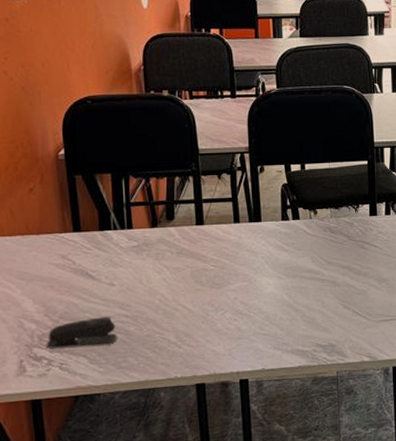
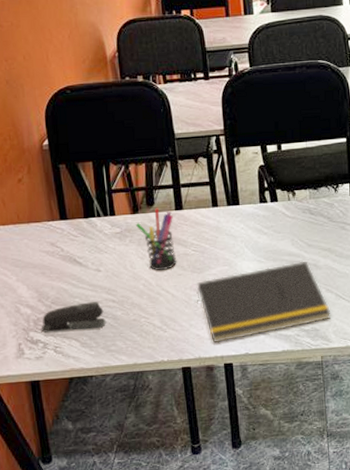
pen holder: none [153,222,196,285] -> present [135,208,177,270]
notepad: none [214,278,348,359] -> present [196,261,332,343]

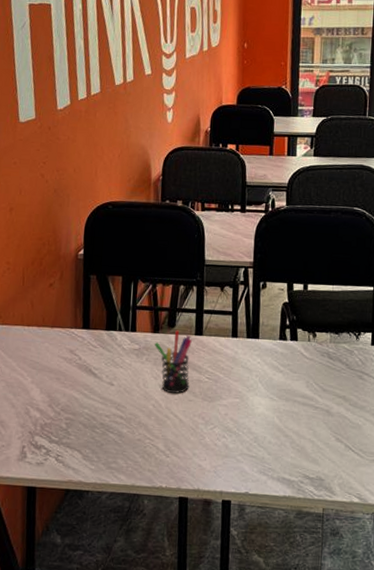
stapler: present [41,302,106,333] -> none [46,414,111,444]
notepad: present [196,261,332,343] -> none [203,405,339,478]

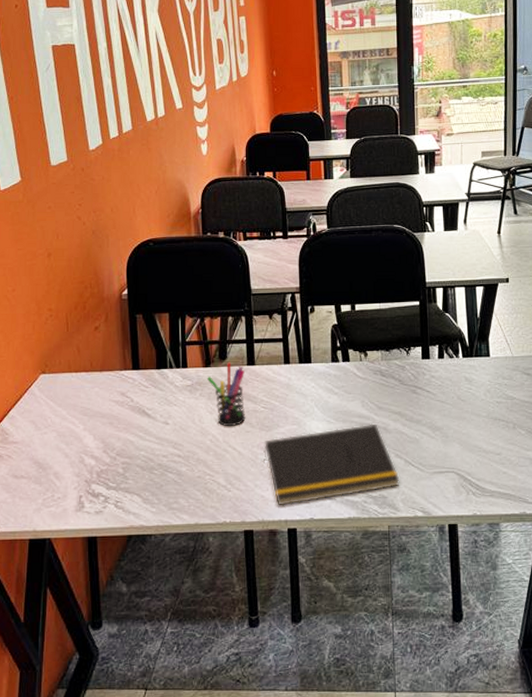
notepad: none [203,405,339,478] -> present [263,423,400,506]

